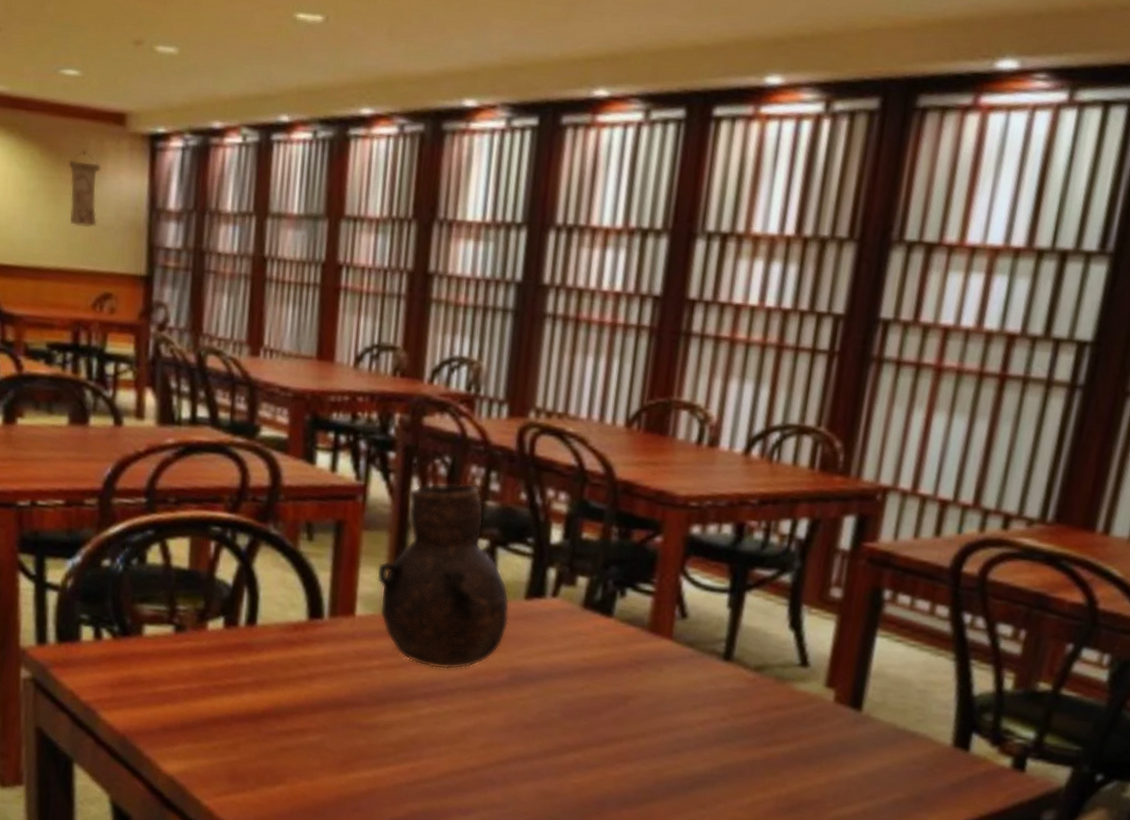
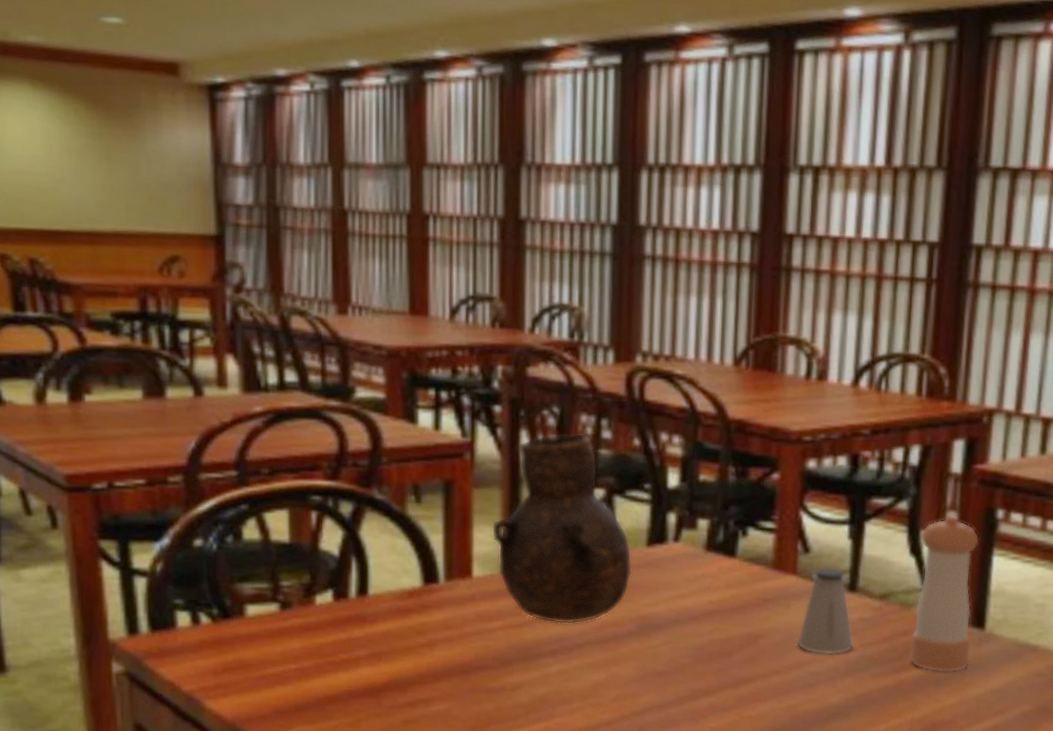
wall scroll: present [68,150,102,227] -> none [118,103,157,186]
saltshaker: none [666,633,725,723] -> present [796,567,854,655]
pepper shaker: none [780,591,864,752] -> present [909,515,980,673]

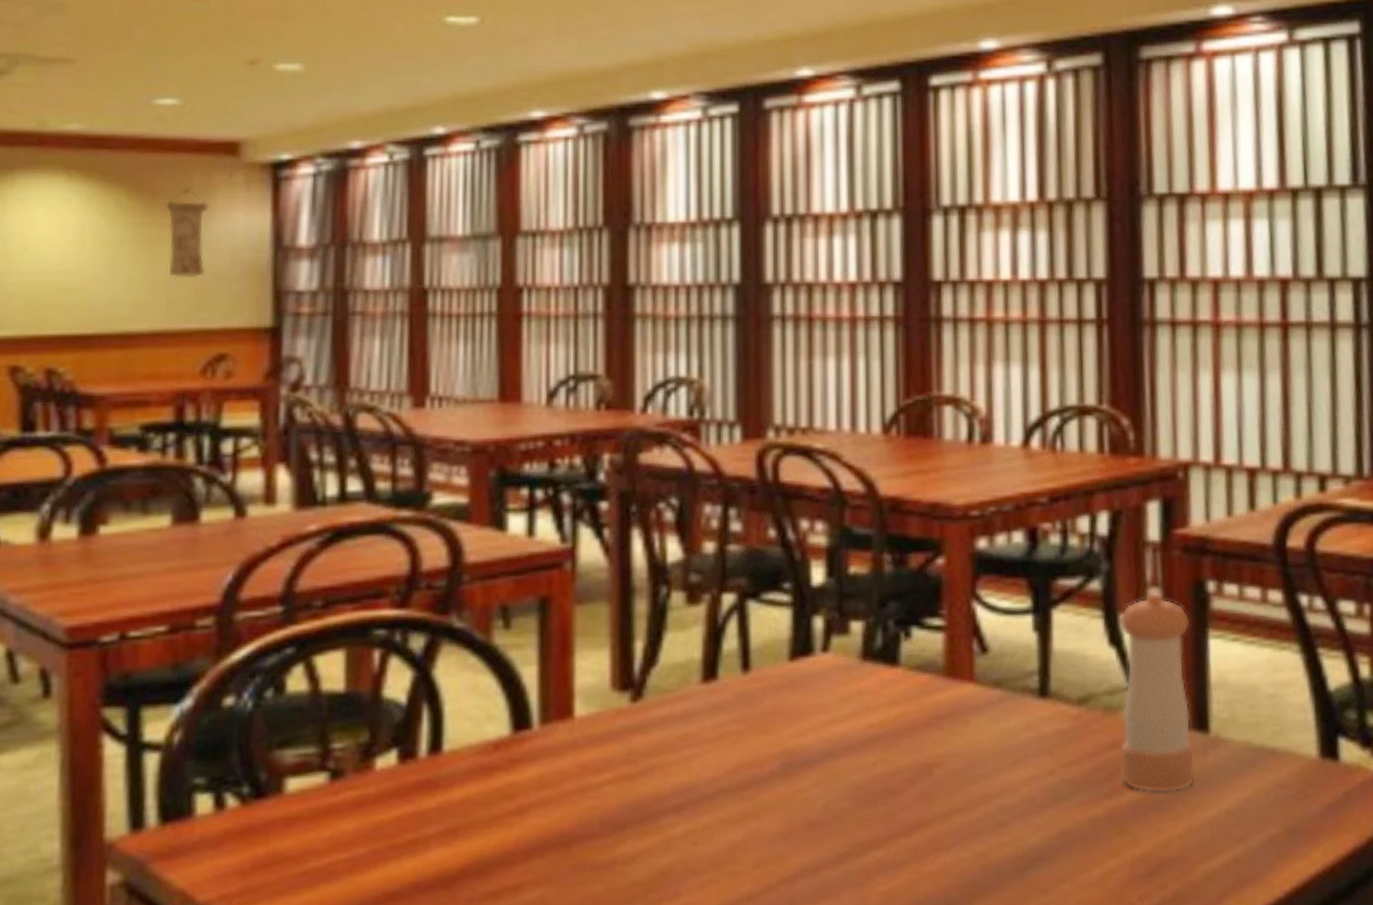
wall scroll: none [118,103,157,186] -> present [165,188,210,277]
vase: present [491,433,633,625] -> none [597,527,773,770]
saltshaker: present [796,567,854,655] -> none [980,668,1051,783]

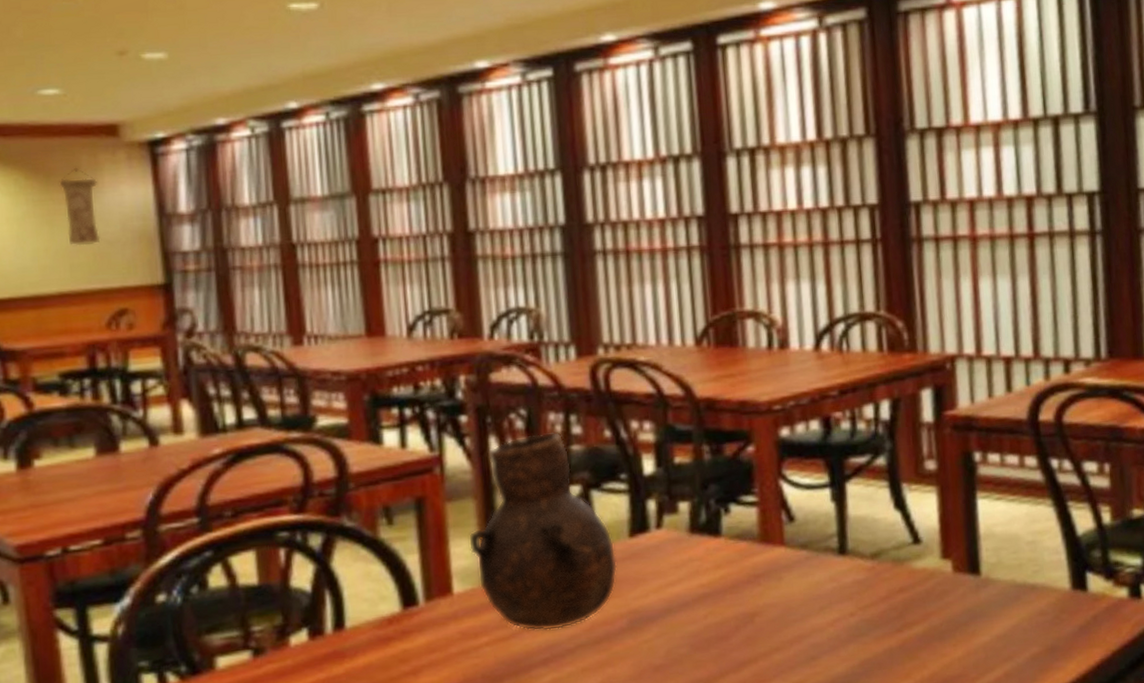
vase: none [597,527,773,770] -> present [468,431,618,631]
pepper shaker: present [1119,592,1195,794] -> none [902,464,970,626]

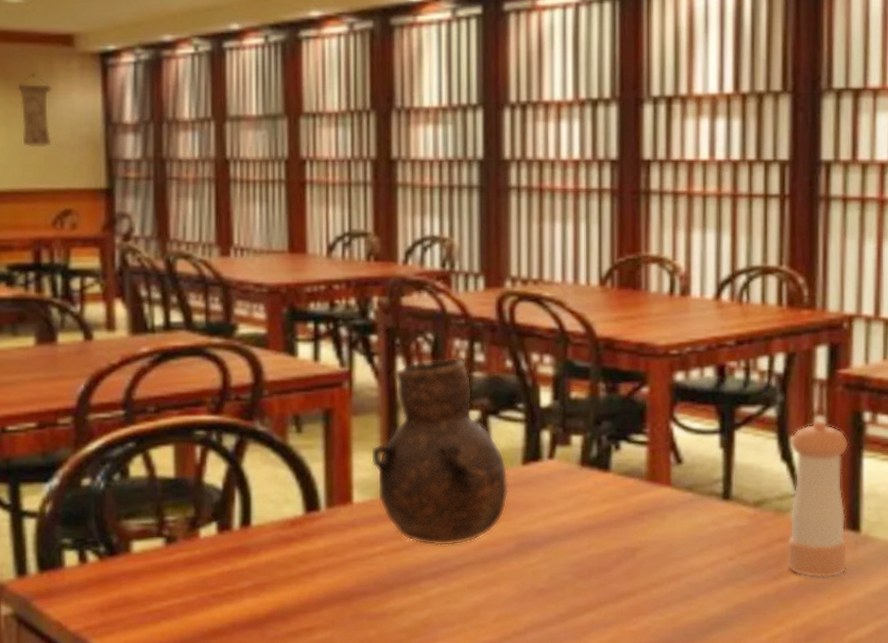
pepper shaker: none [902,464,970,626] -> present [786,419,849,578]

